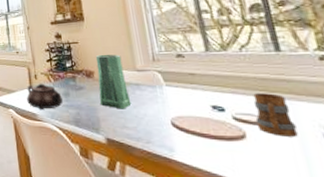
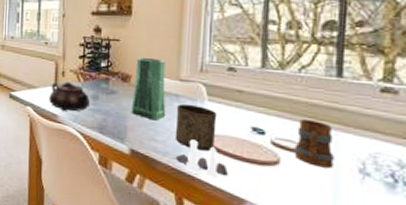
cup: none [139,91,181,133] -> present [176,104,217,152]
salt and pepper shaker set: none [148,123,201,159] -> present [175,139,228,180]

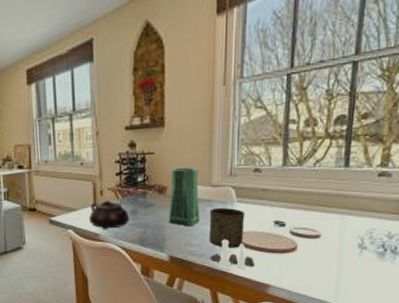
mug: present [294,119,334,169] -> none [308,208,340,248]

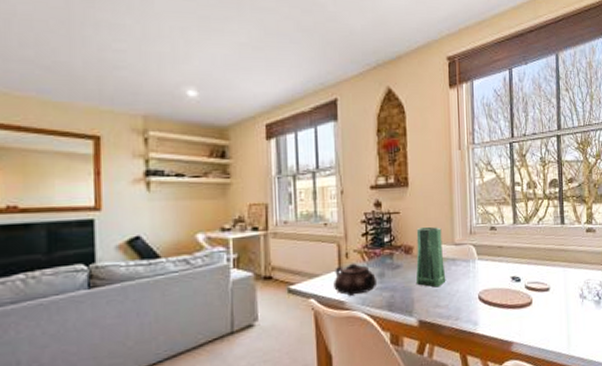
cup: present [209,207,245,248] -> none [454,265,487,307]
salt and pepper shaker set: present [209,239,255,271] -> none [457,298,498,330]

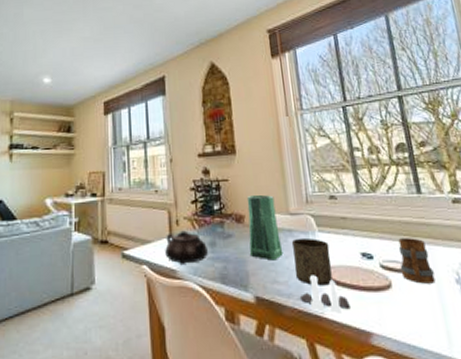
cup: none [454,265,487,307] -> present [291,237,332,286]
salt and pepper shaker set: none [457,298,498,330] -> present [299,275,350,315]
mug: none [540,262,565,300] -> present [398,238,435,284]

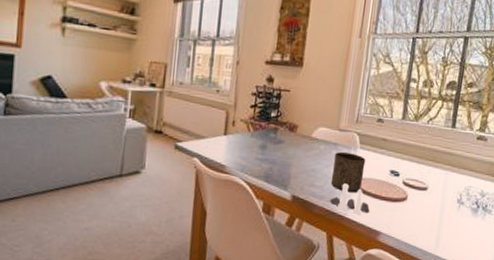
teapot: present [165,230,208,264] -> none [217,131,258,162]
vase: present [246,194,284,261] -> none [295,108,329,168]
mug: present [398,238,435,284] -> none [417,162,444,201]

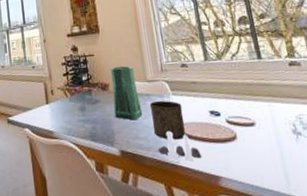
vase: none [295,108,329,168] -> present [110,66,143,121]

